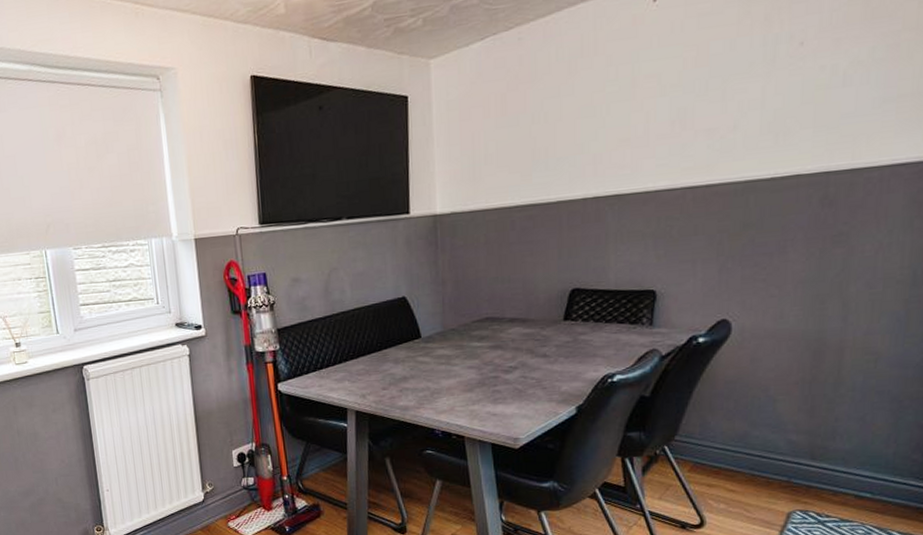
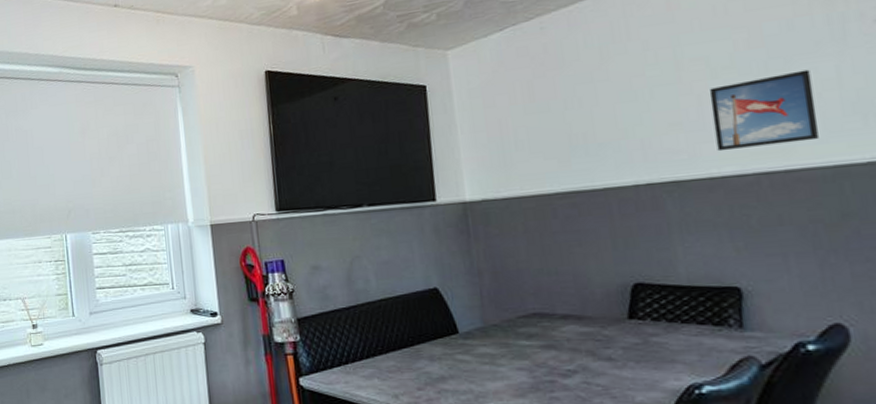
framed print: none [655,89,741,167] -> present [708,69,820,152]

